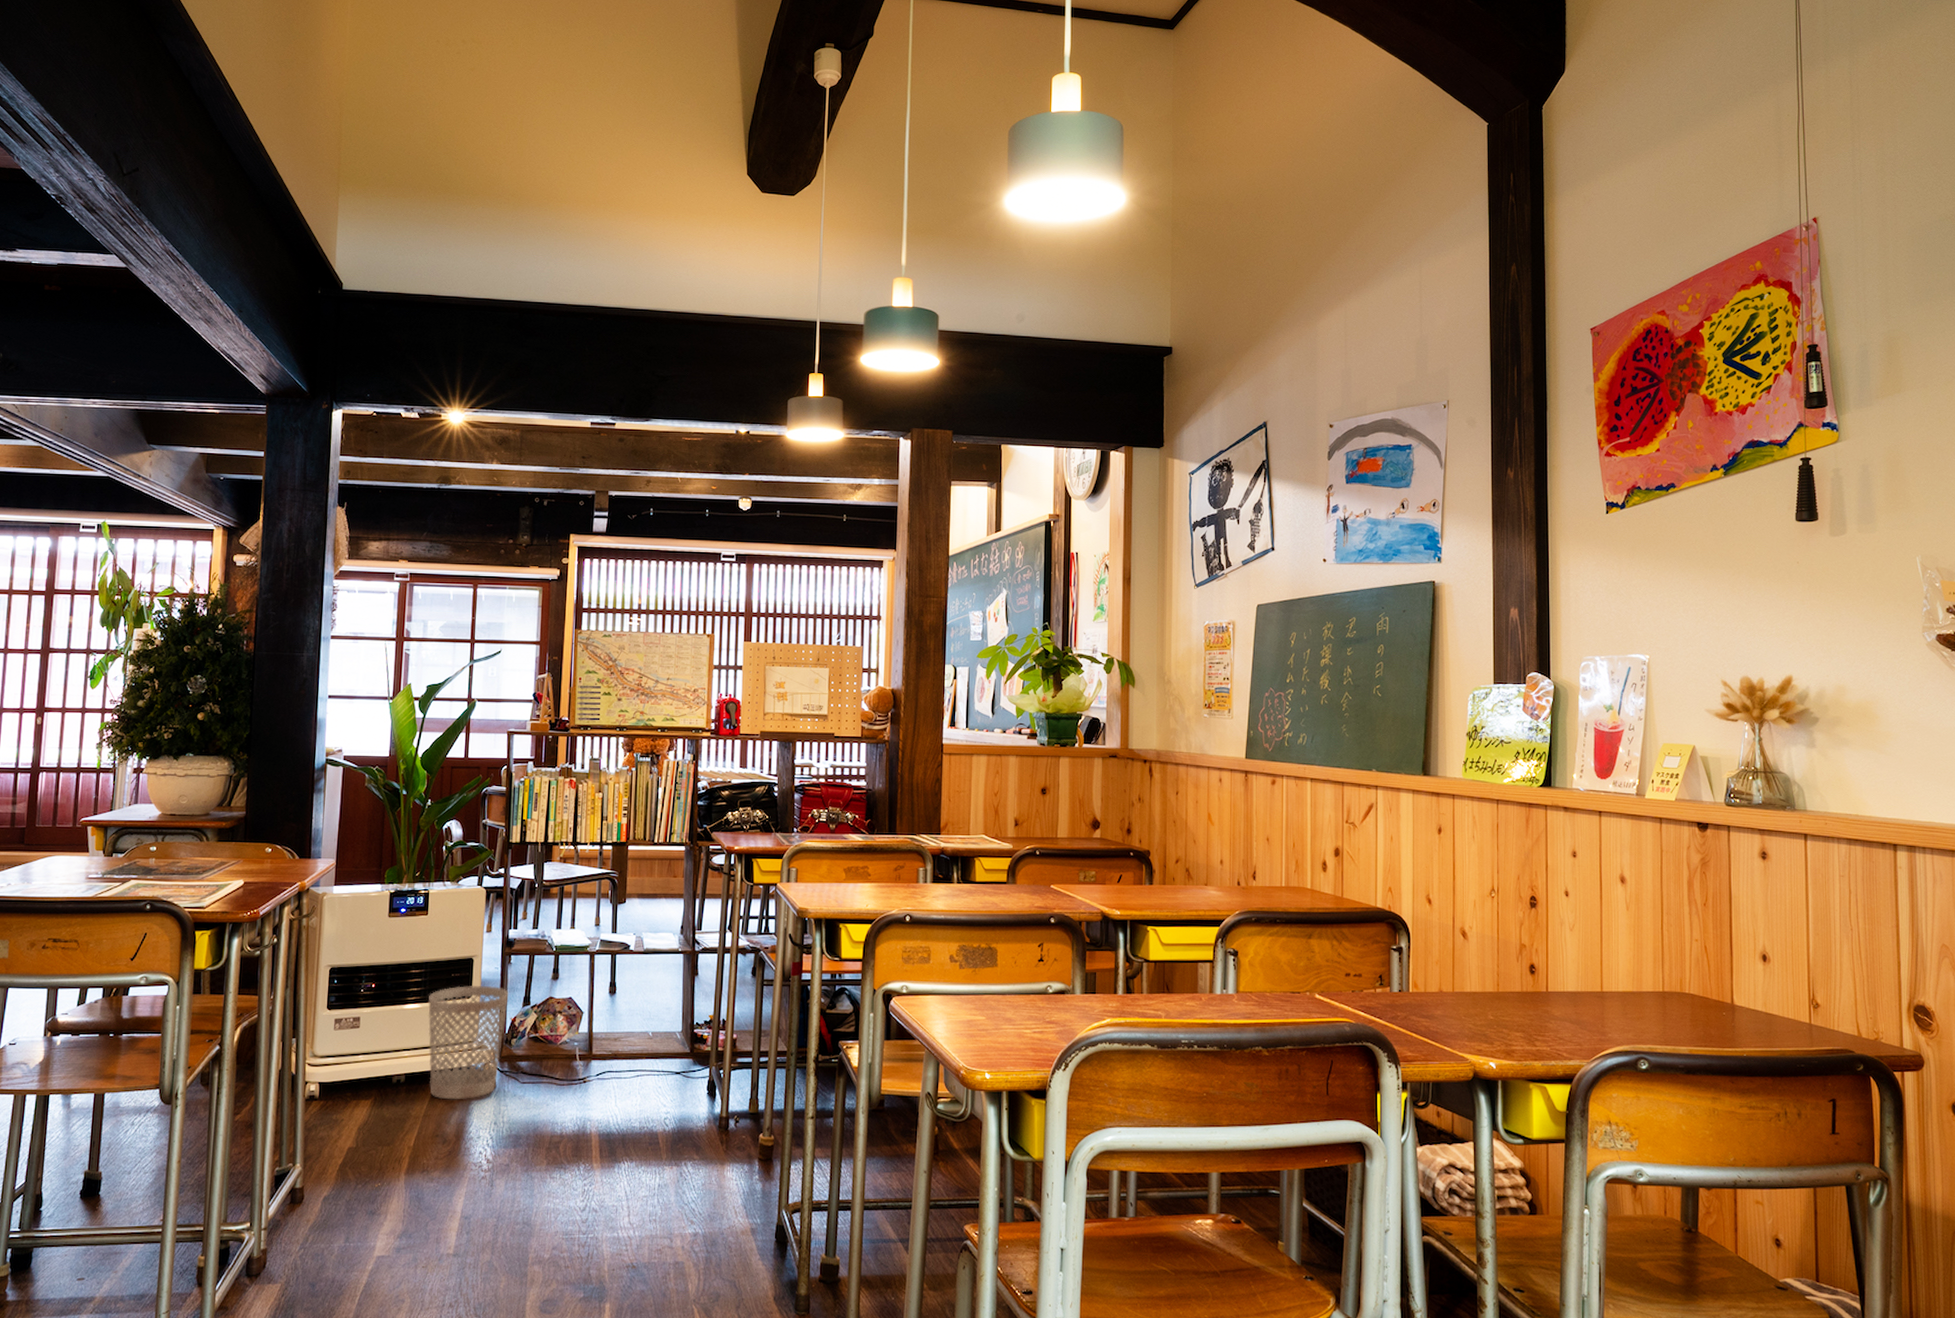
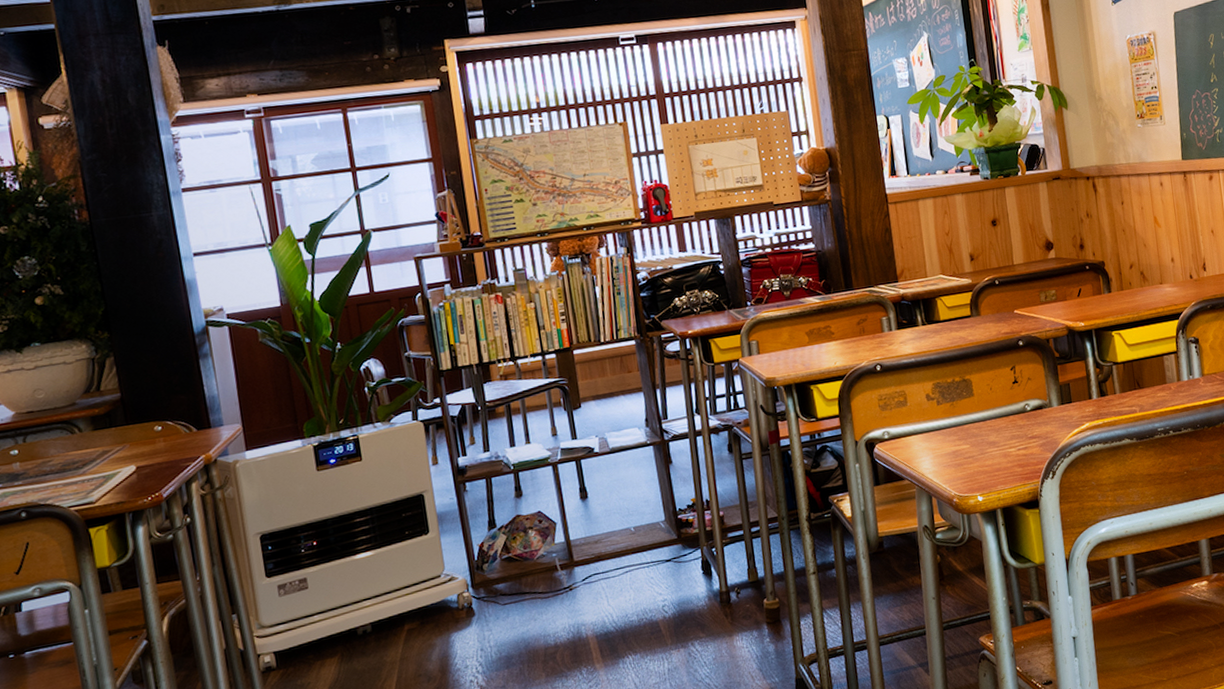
wastebasket: present [427,985,509,1100] -> none [380,516,475,640]

